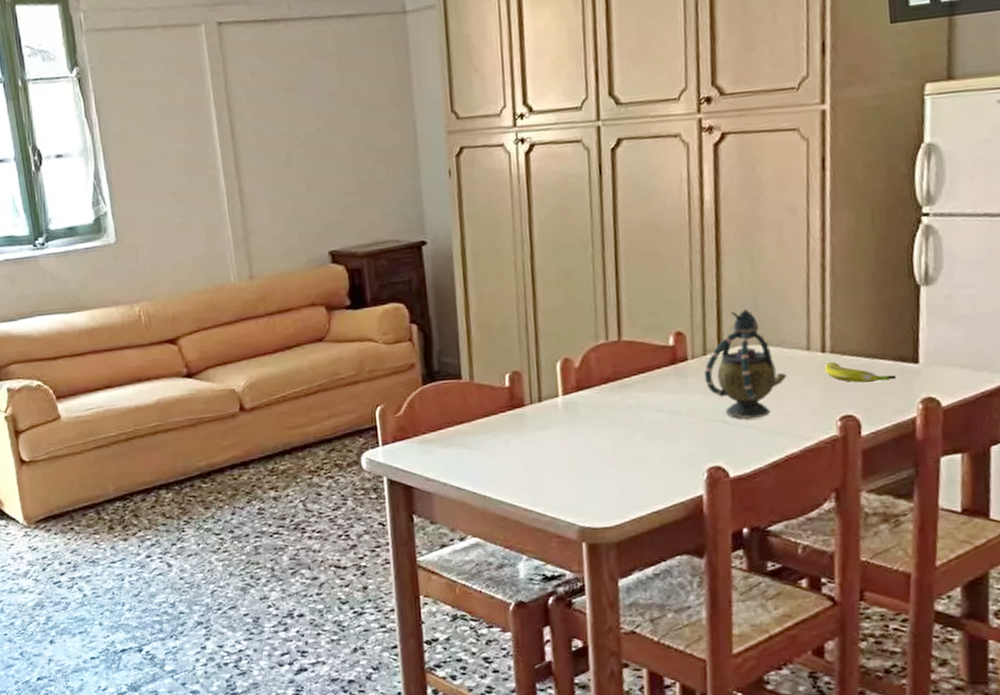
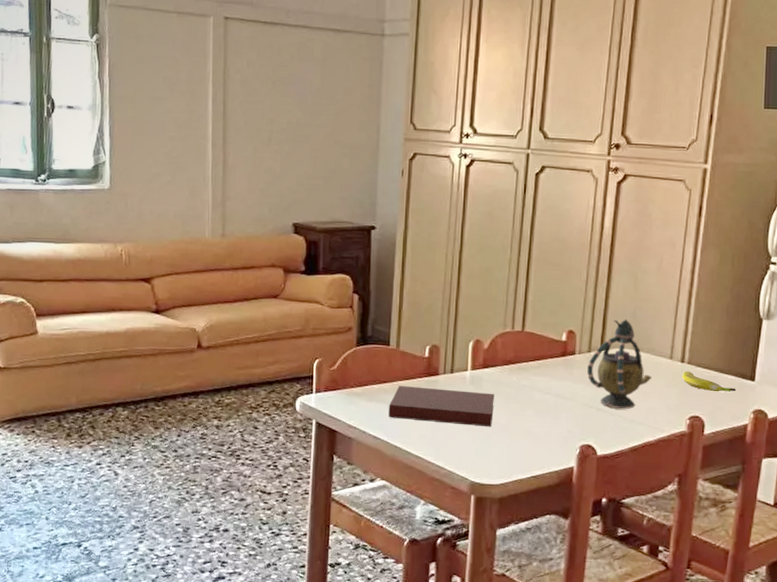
notebook: none [470,419,597,464] -> present [388,385,494,427]

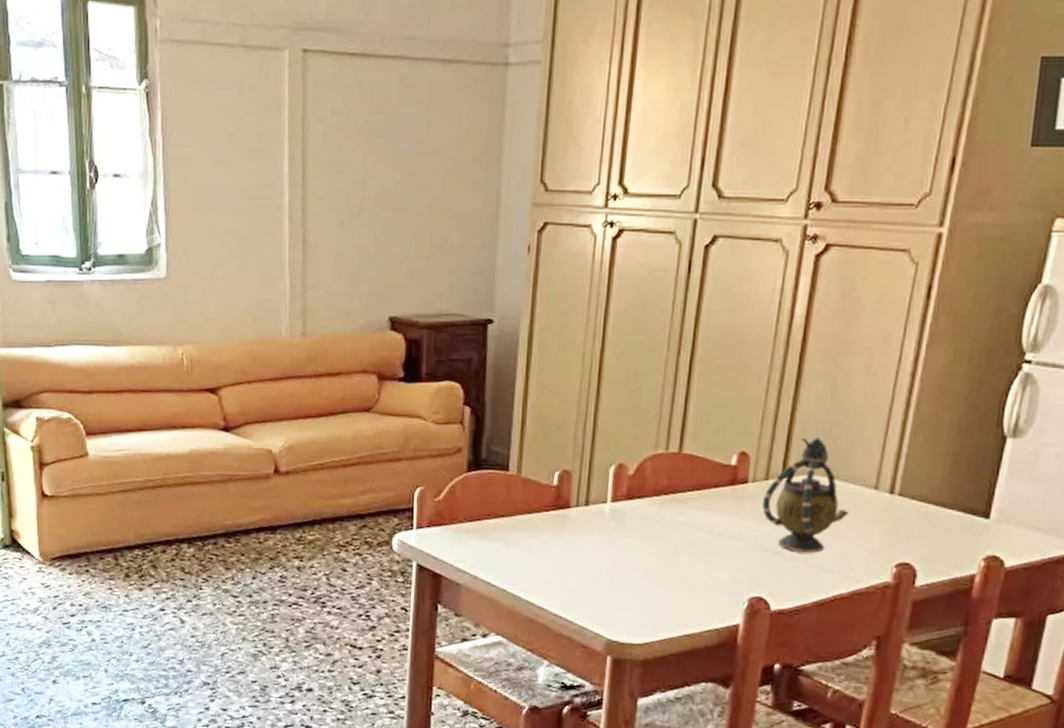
notebook: present [388,385,494,427] -> none [506,520,640,573]
banana: present [682,371,737,392] -> none [890,504,964,533]

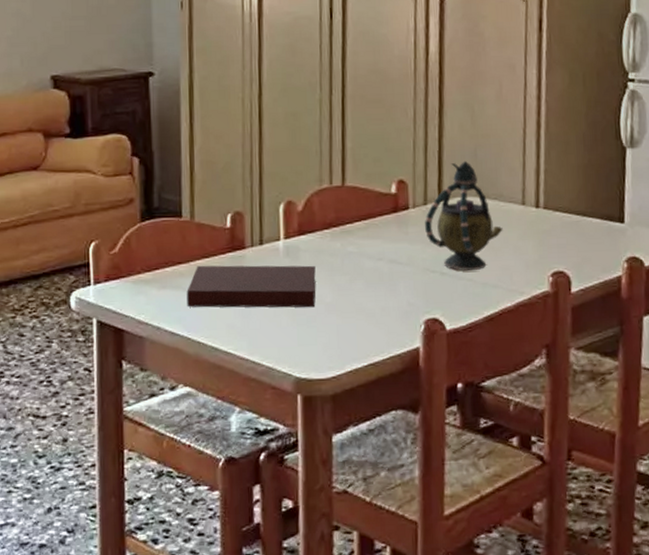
notebook: none [506,520,640,573] -> present [187,265,316,308]

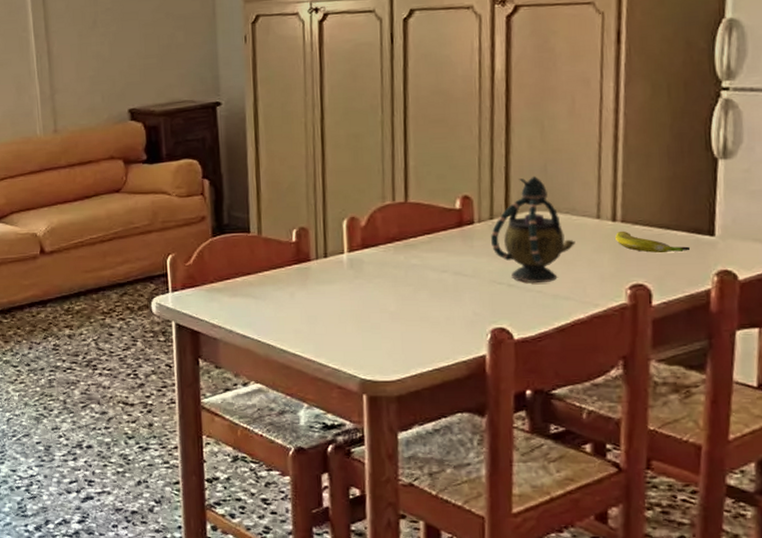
notebook: present [187,265,316,308] -> none [256,276,380,316]
banana: none [539,217,604,240] -> present [615,230,691,253]

